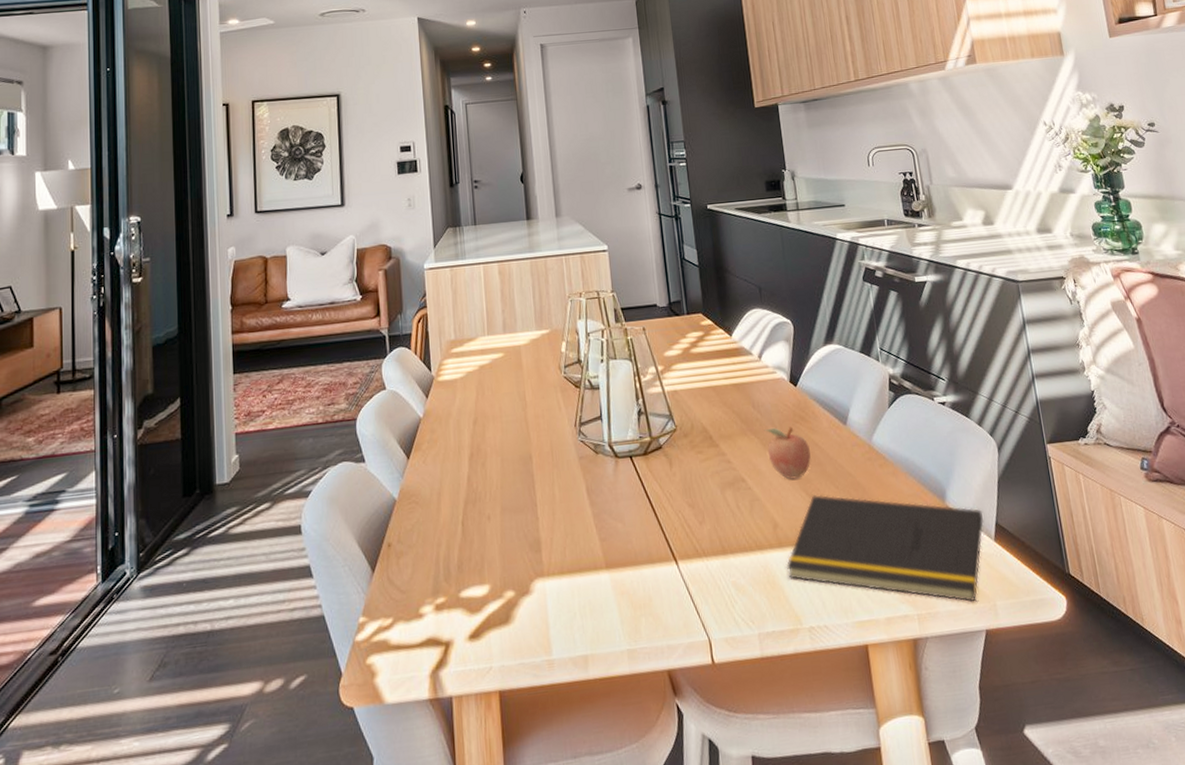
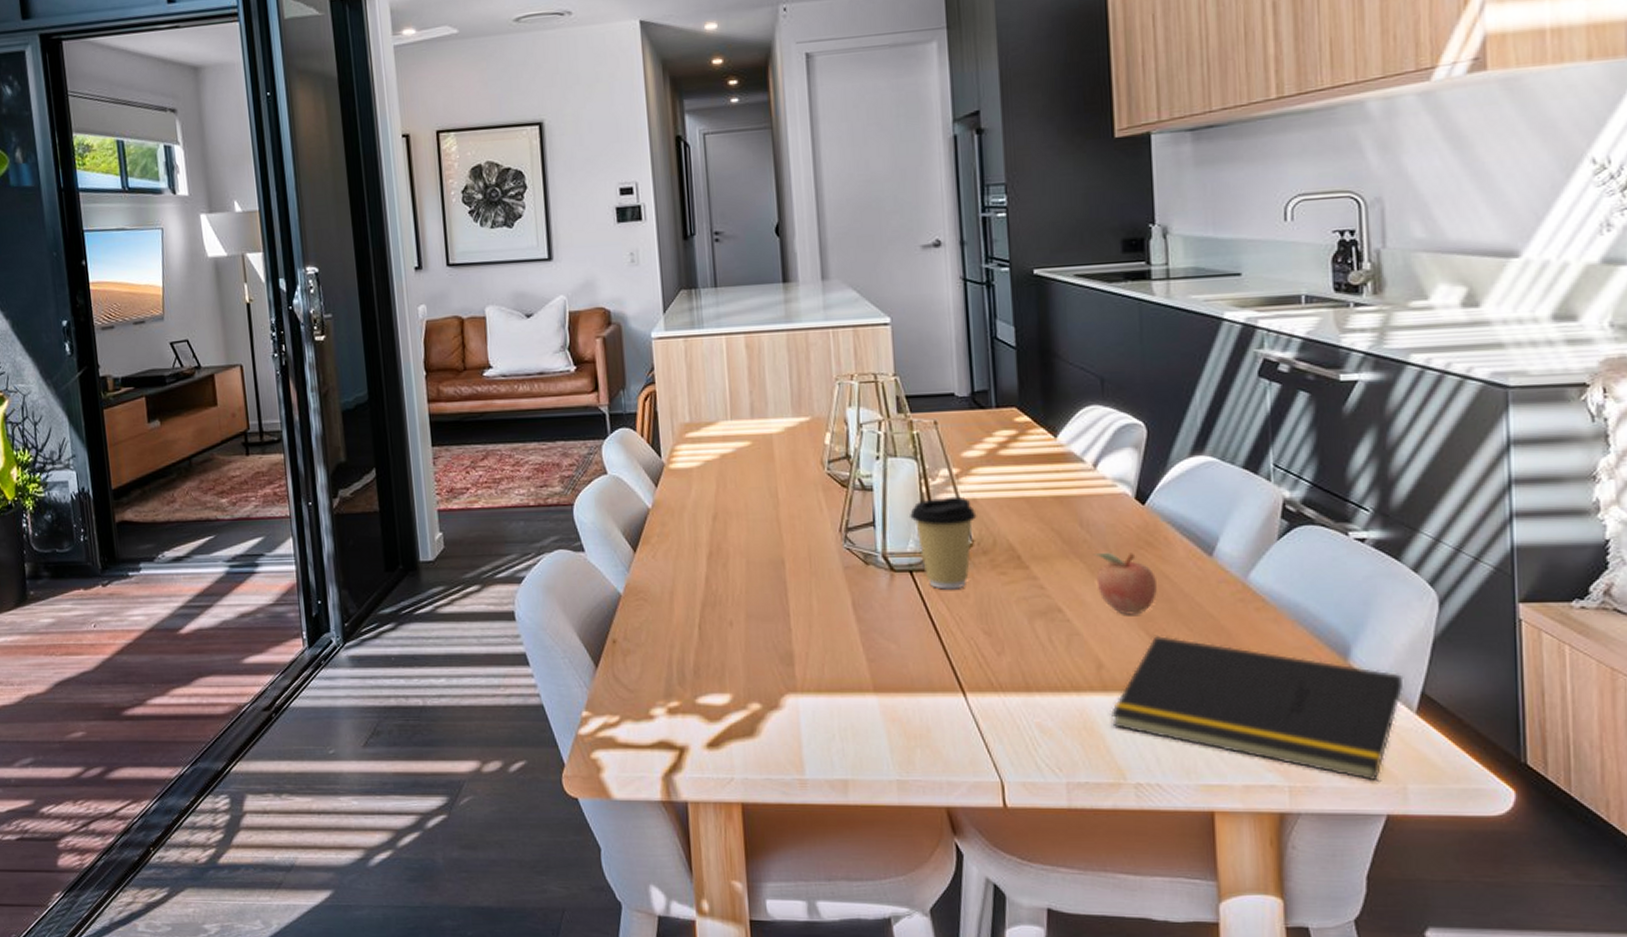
coffee cup: none [628,389,678,471] -> present [910,496,977,590]

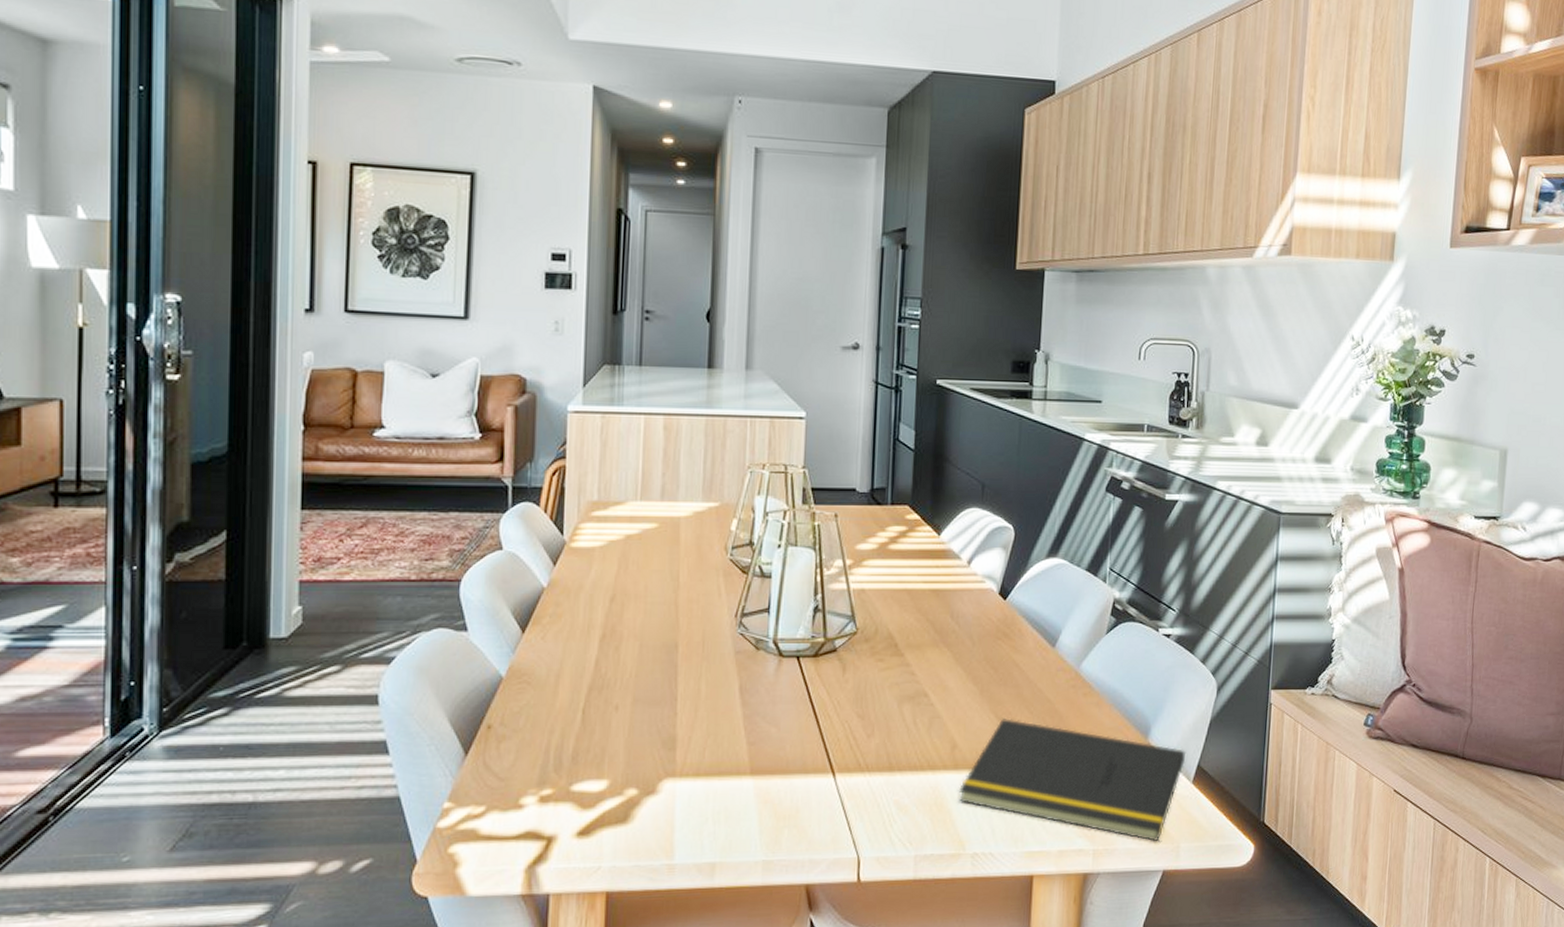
coffee cup: present [910,496,977,590] -> none [803,586,864,675]
fruit: present [1093,552,1157,615] -> none [959,642,1008,699]

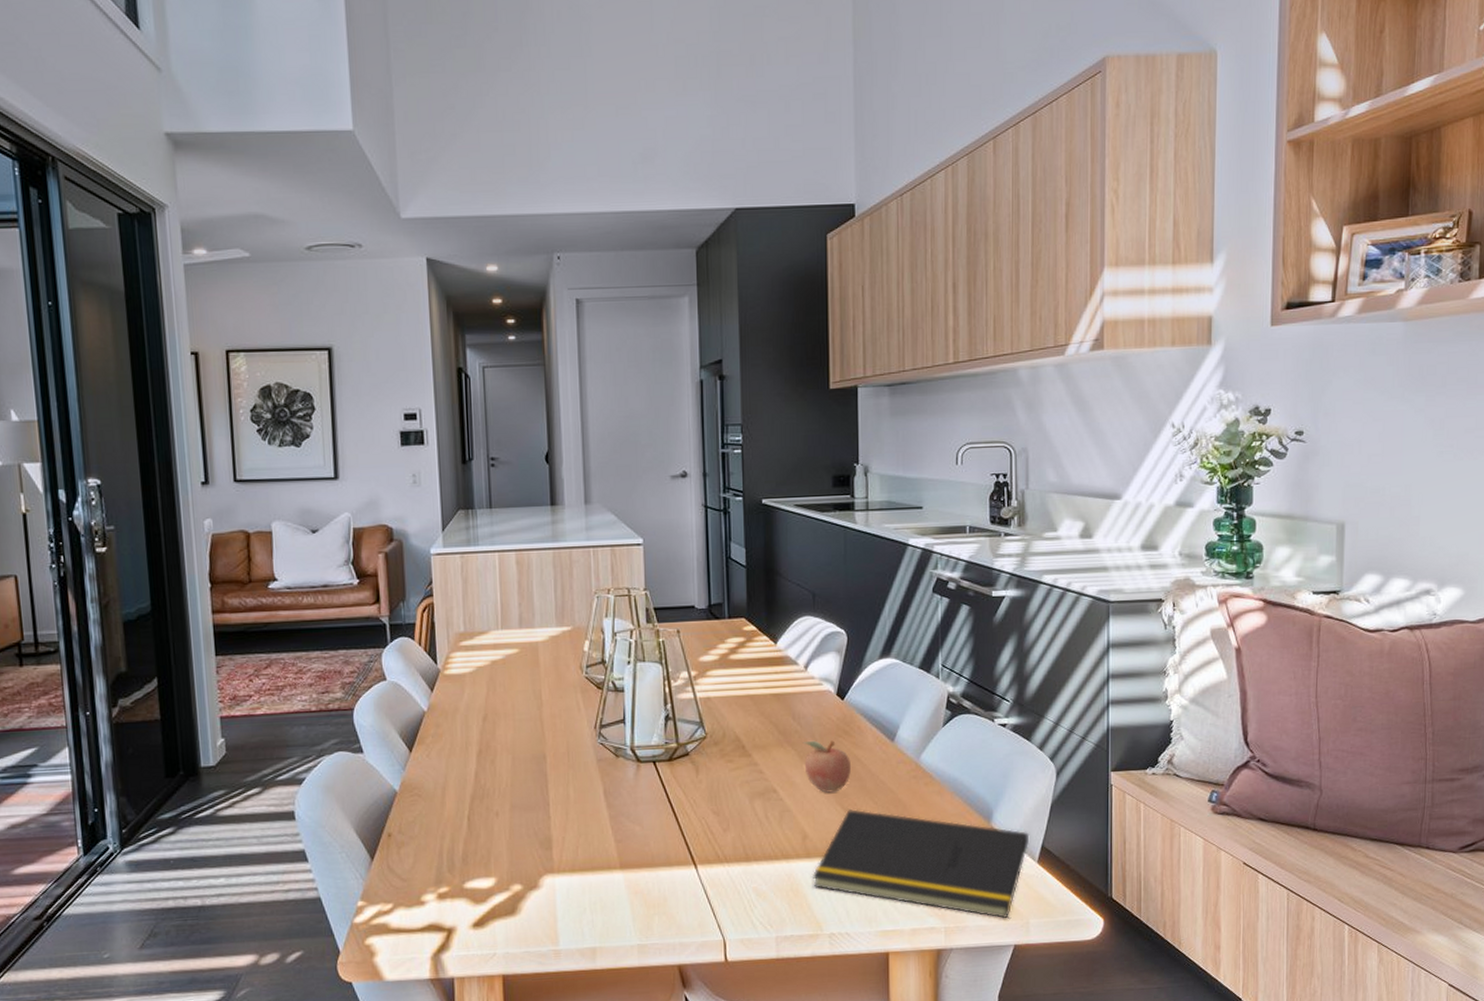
fruit: none [959,642,1008,699] -> present [802,740,851,793]

